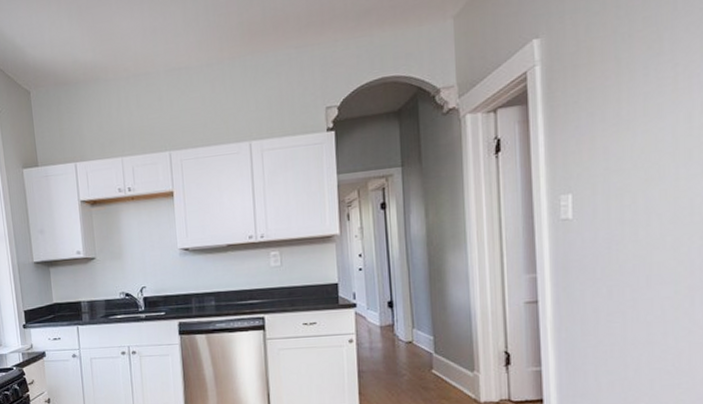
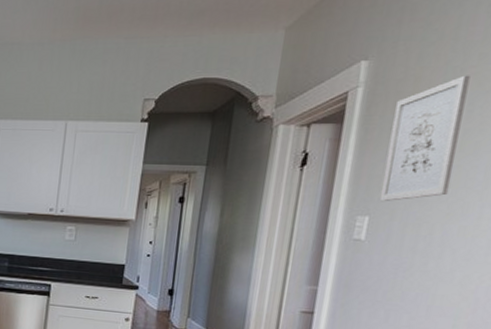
wall art: none [575,39,643,178] -> present [379,75,471,202]

